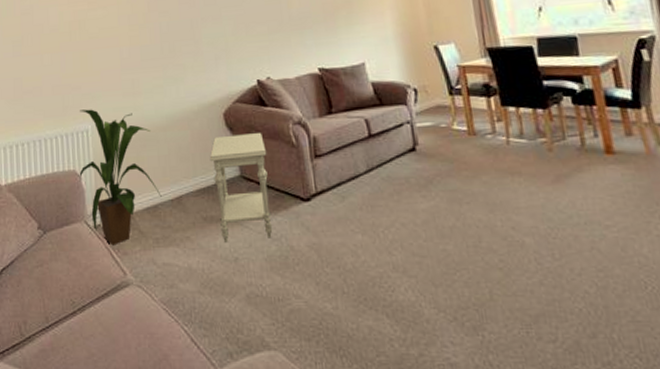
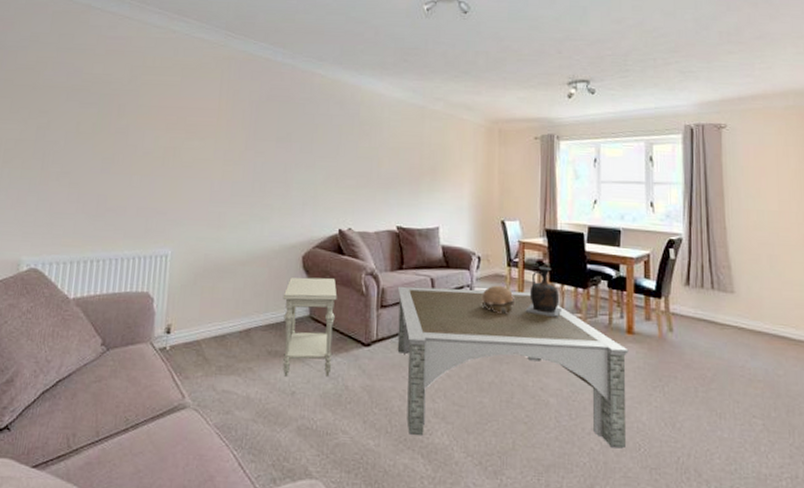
house plant: present [78,109,162,246] -> none [150,235,231,369]
coffee table: none [329,121,630,294] -> present [397,286,629,449]
decorative bowl: none [425,117,466,150] -> present [481,285,516,315]
vase: none [478,89,521,146] -> present [525,266,561,318]

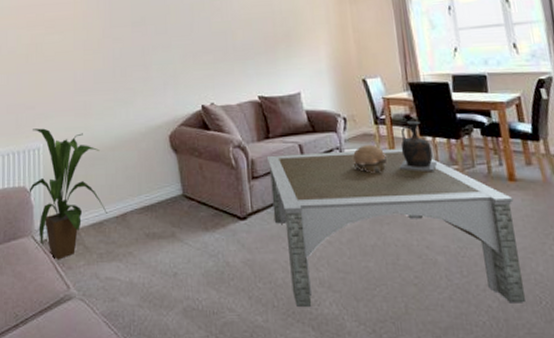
house plant: none [150,235,231,369] -> present [27,128,107,260]
side table: present [282,277,338,377] -> none [154,154,211,258]

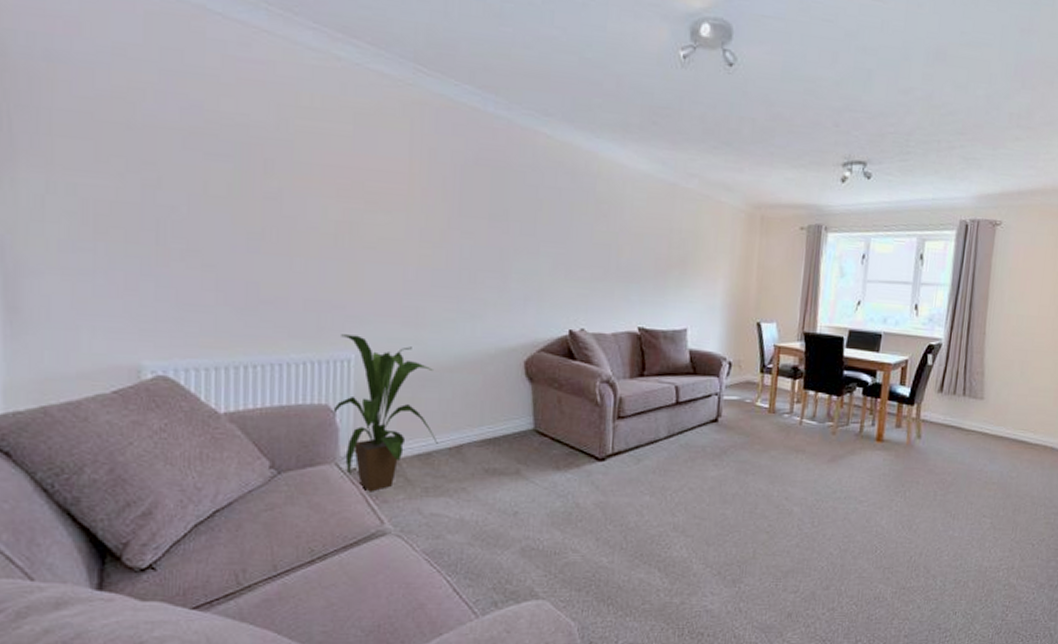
coffee table: present [266,149,527,308] -> none [635,394,876,552]
decorative bowl: present [352,144,388,174] -> none [729,393,766,424]
vase: present [399,120,437,172] -> none [775,372,813,427]

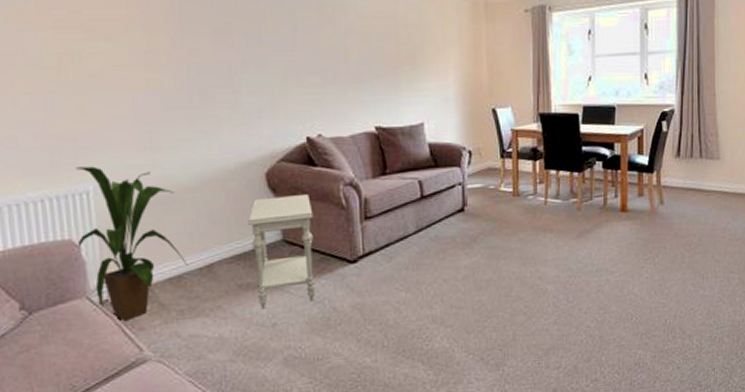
side table: none [501,385,567,496] -> present [247,193,316,309]

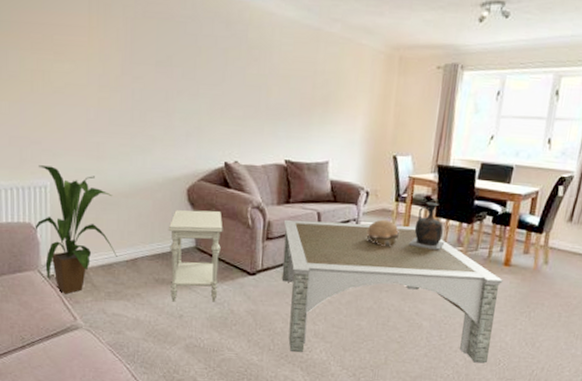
coffee table: none [382,183,622,346] -> present [281,219,503,364]
decorative bowl: none [474,179,511,210] -> present [366,219,400,247]
vase: none [521,153,557,206] -> present [408,201,444,251]

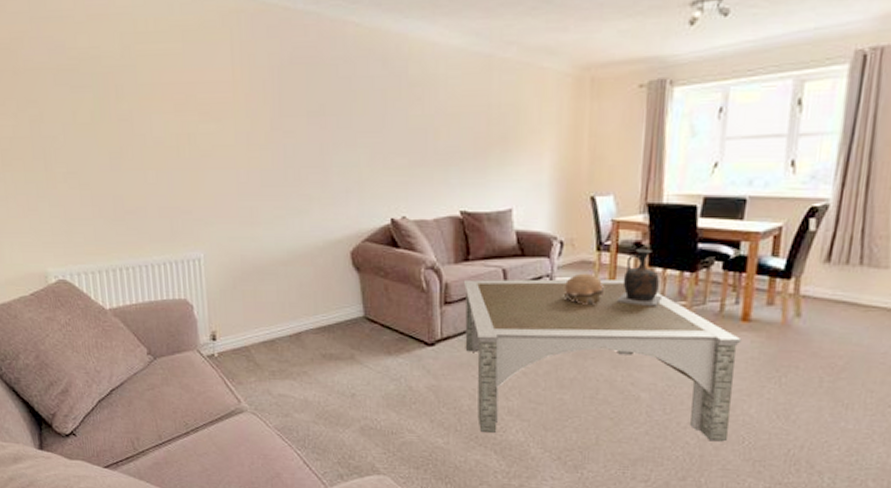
house plant: present [33,165,117,295] -> none [189,236,279,375]
side table: present [168,209,223,302] -> none [332,274,394,379]

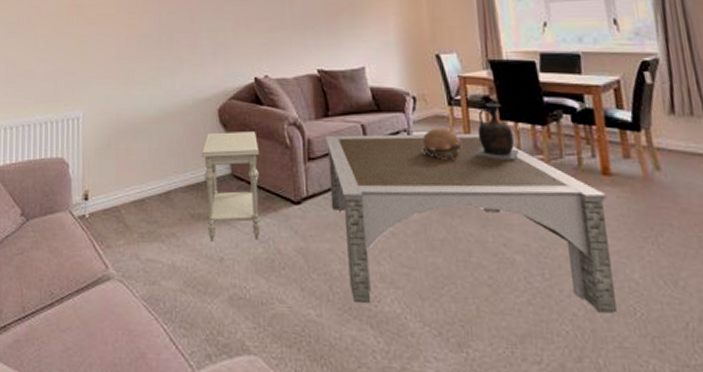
side table: none [332,274,394,379] -> present [201,130,261,242]

